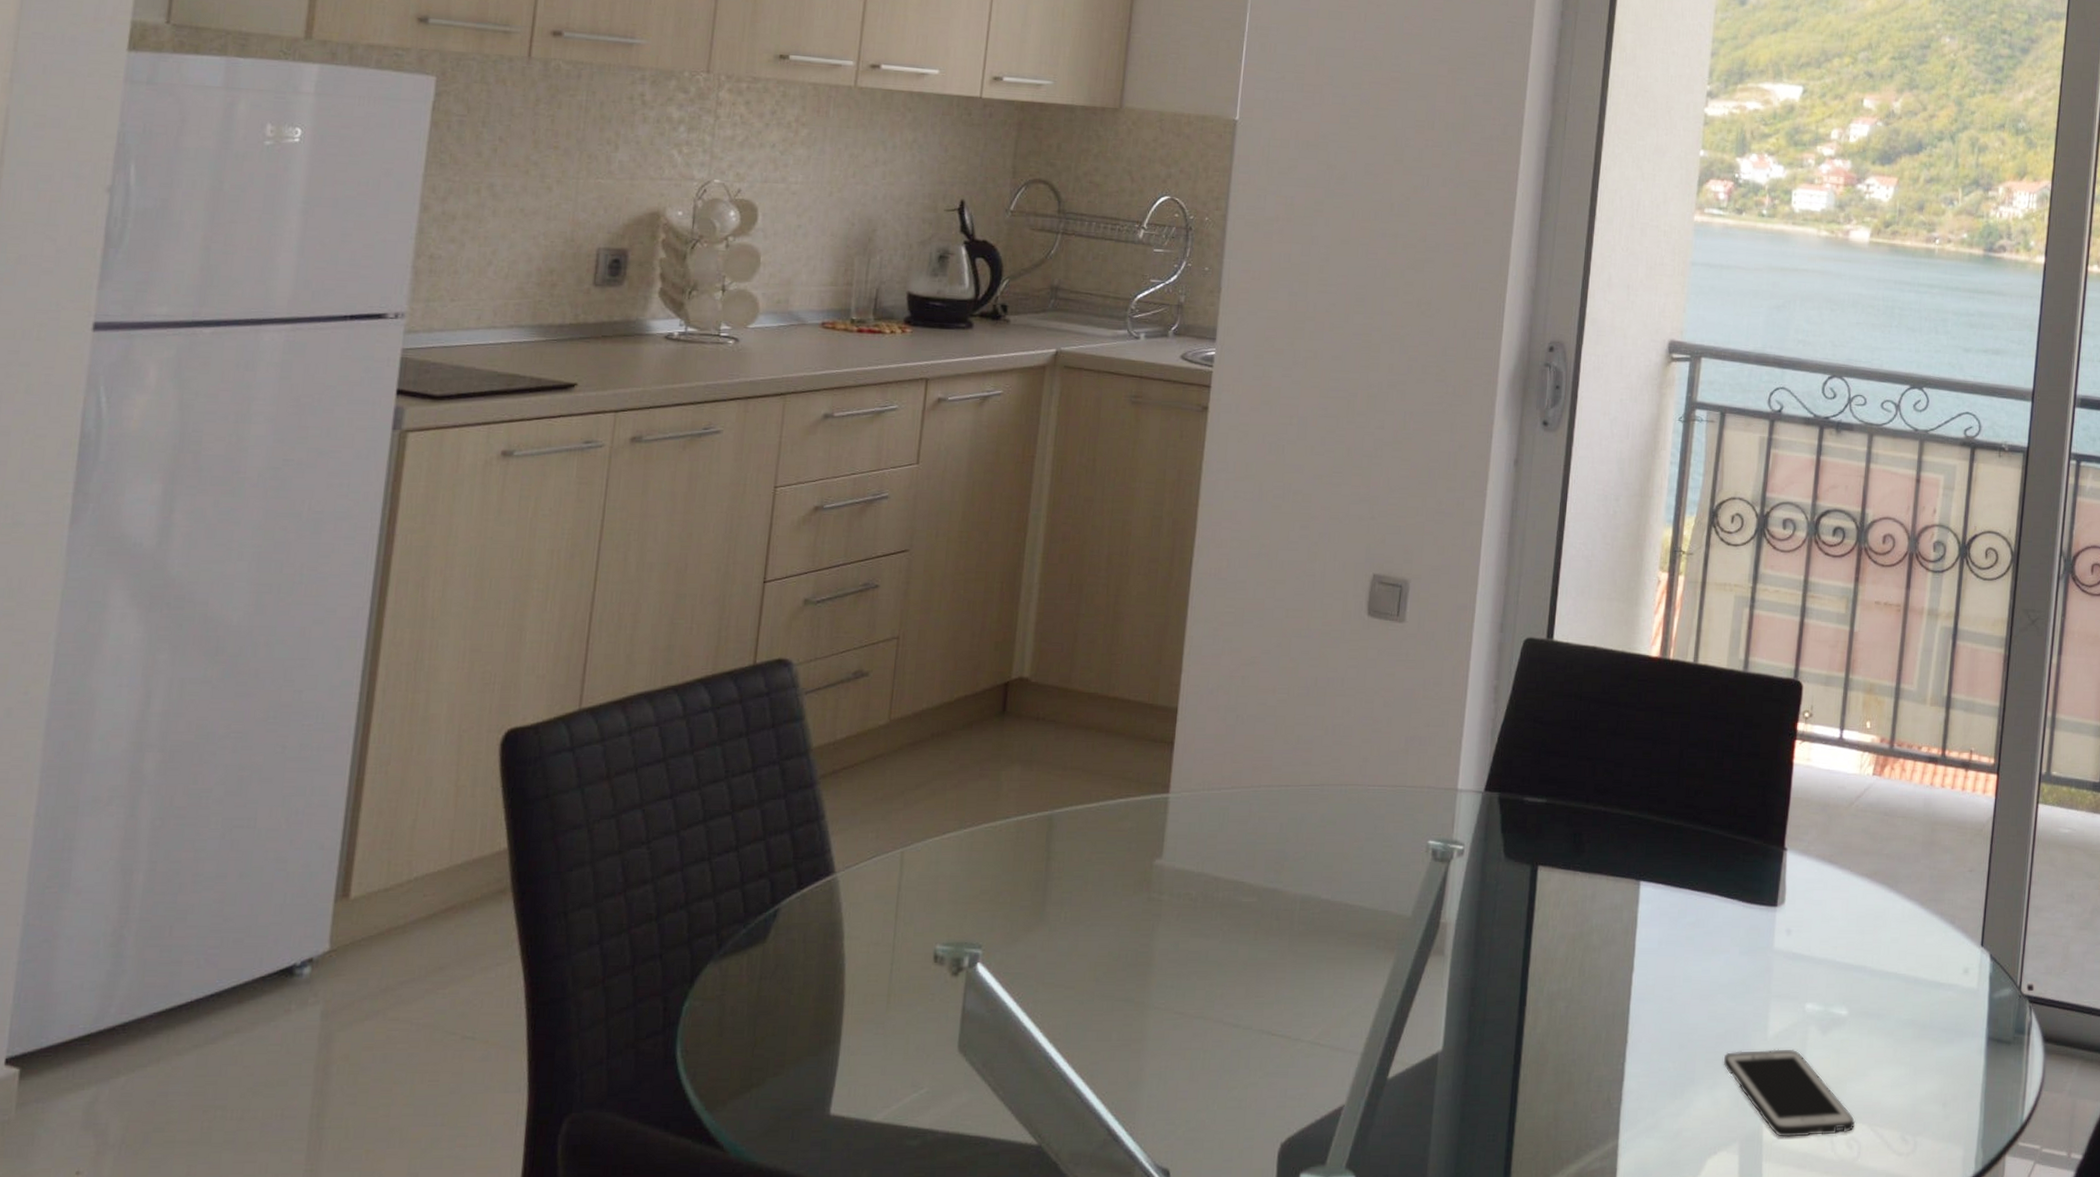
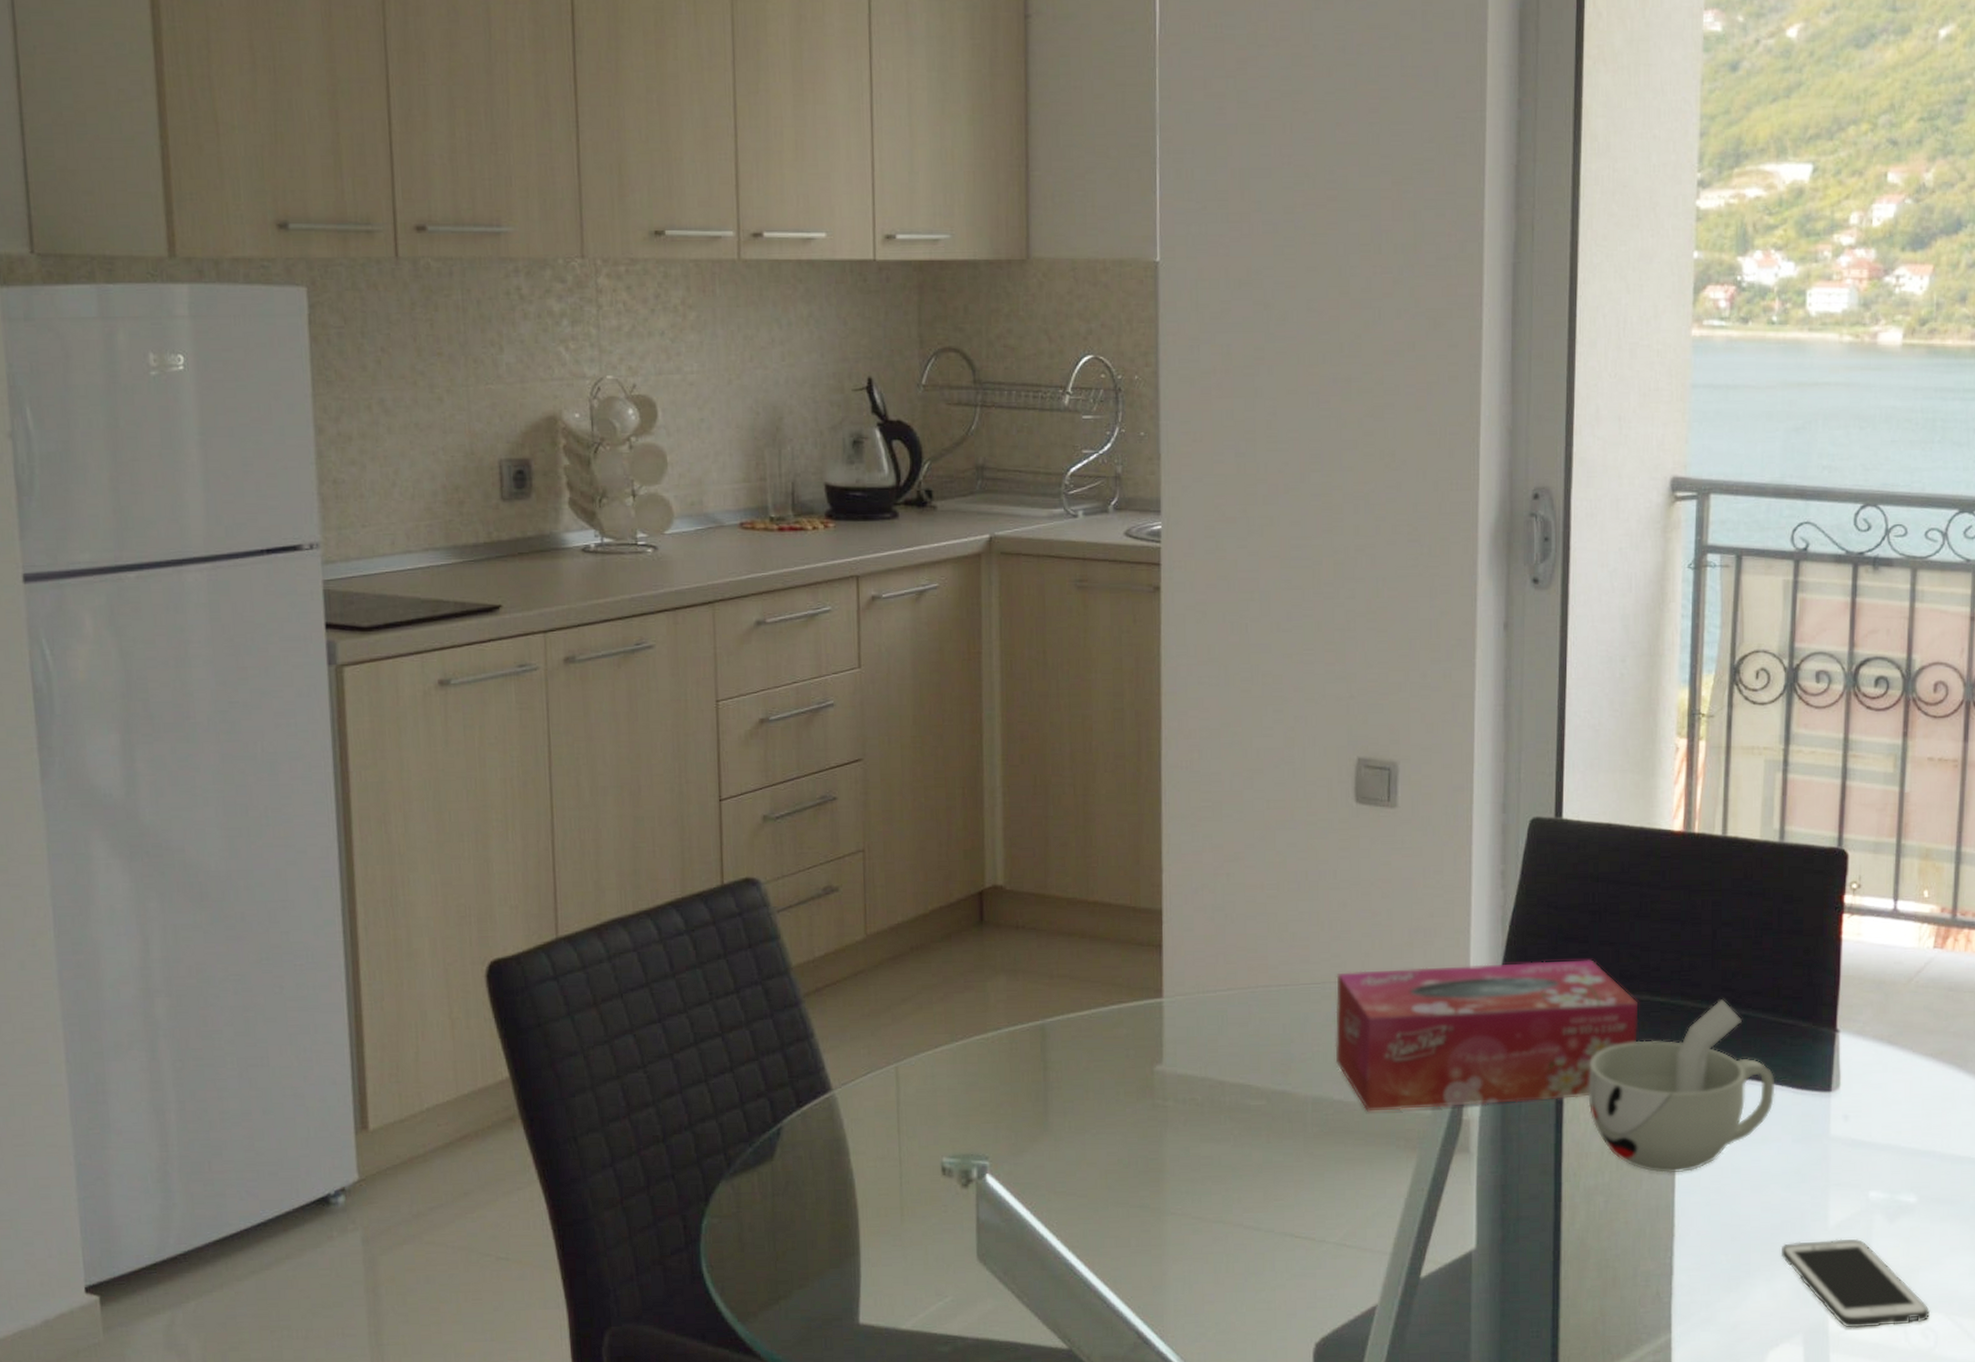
tissue box: none [1326,773,1609,912] -> present [1335,959,1639,1112]
cup: none [1557,815,1727,981] -> present [1588,999,1775,1174]

